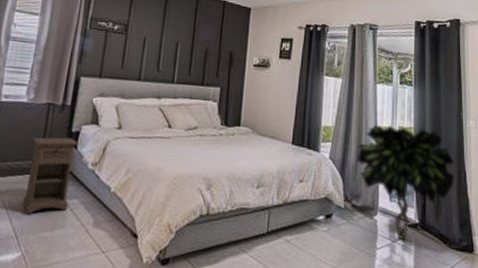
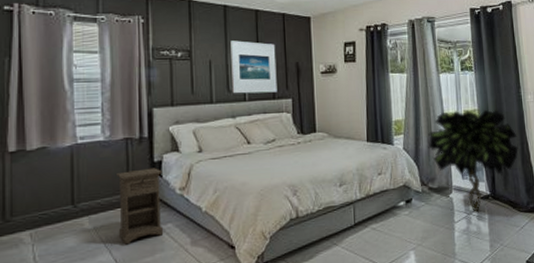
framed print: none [162,21,212,79] -> present [230,40,277,94]

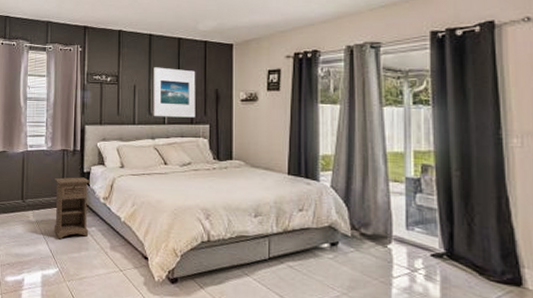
decorative plant: present [428,109,519,212] -> none [362,150,493,271]

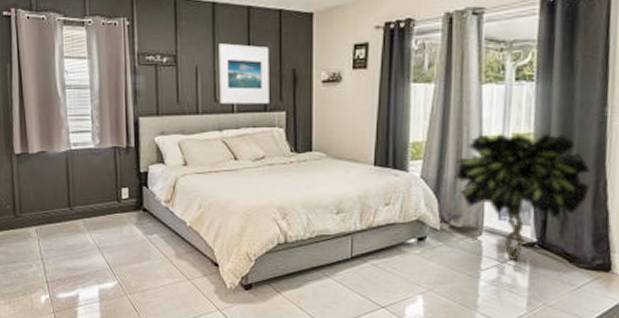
nightstand: present [54,177,90,240] -> none [106,178,150,250]
decorative plant: none [362,150,493,271] -> present [455,133,591,261]

